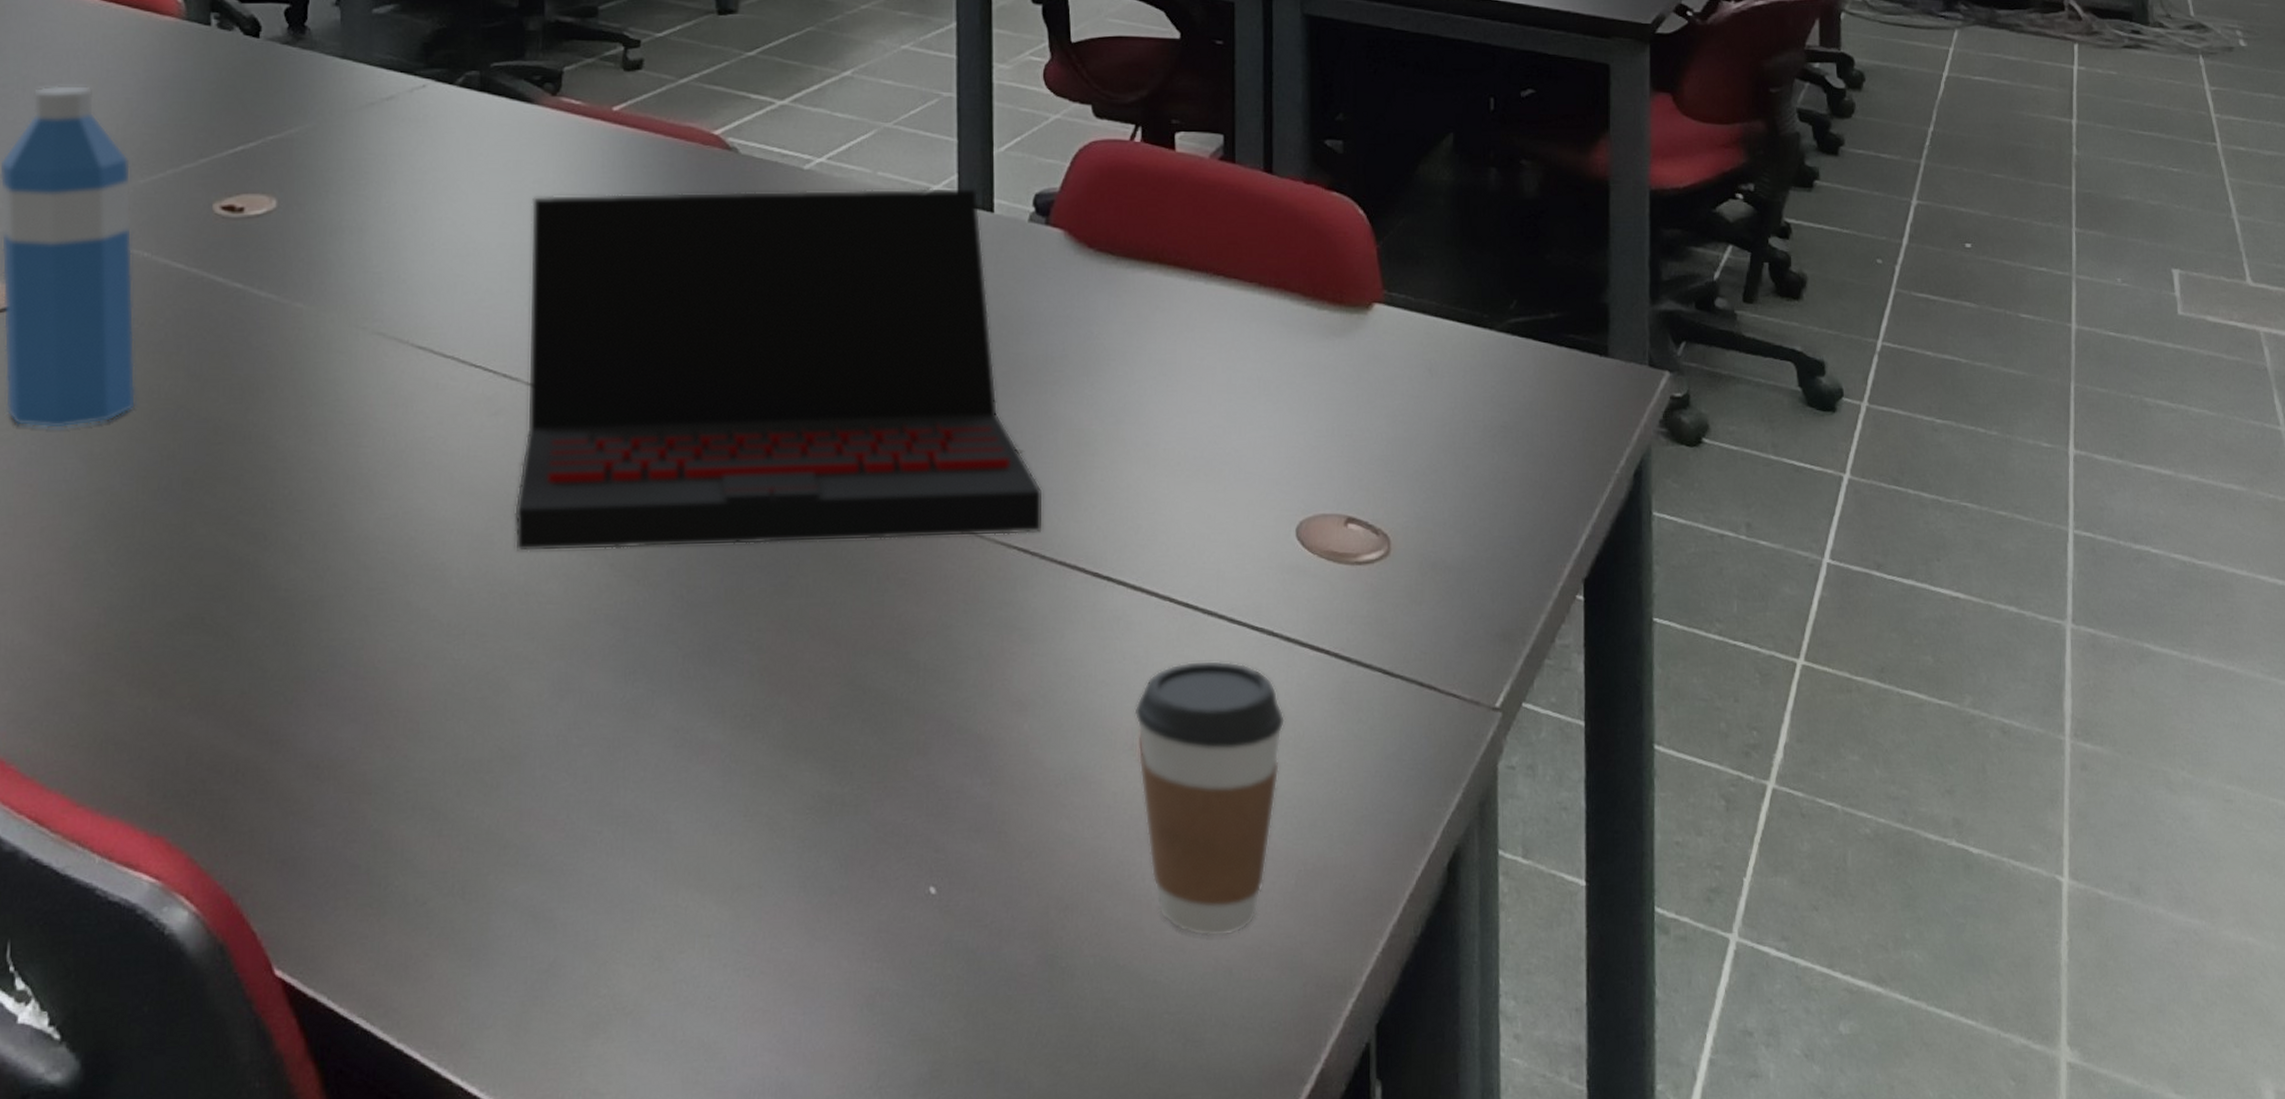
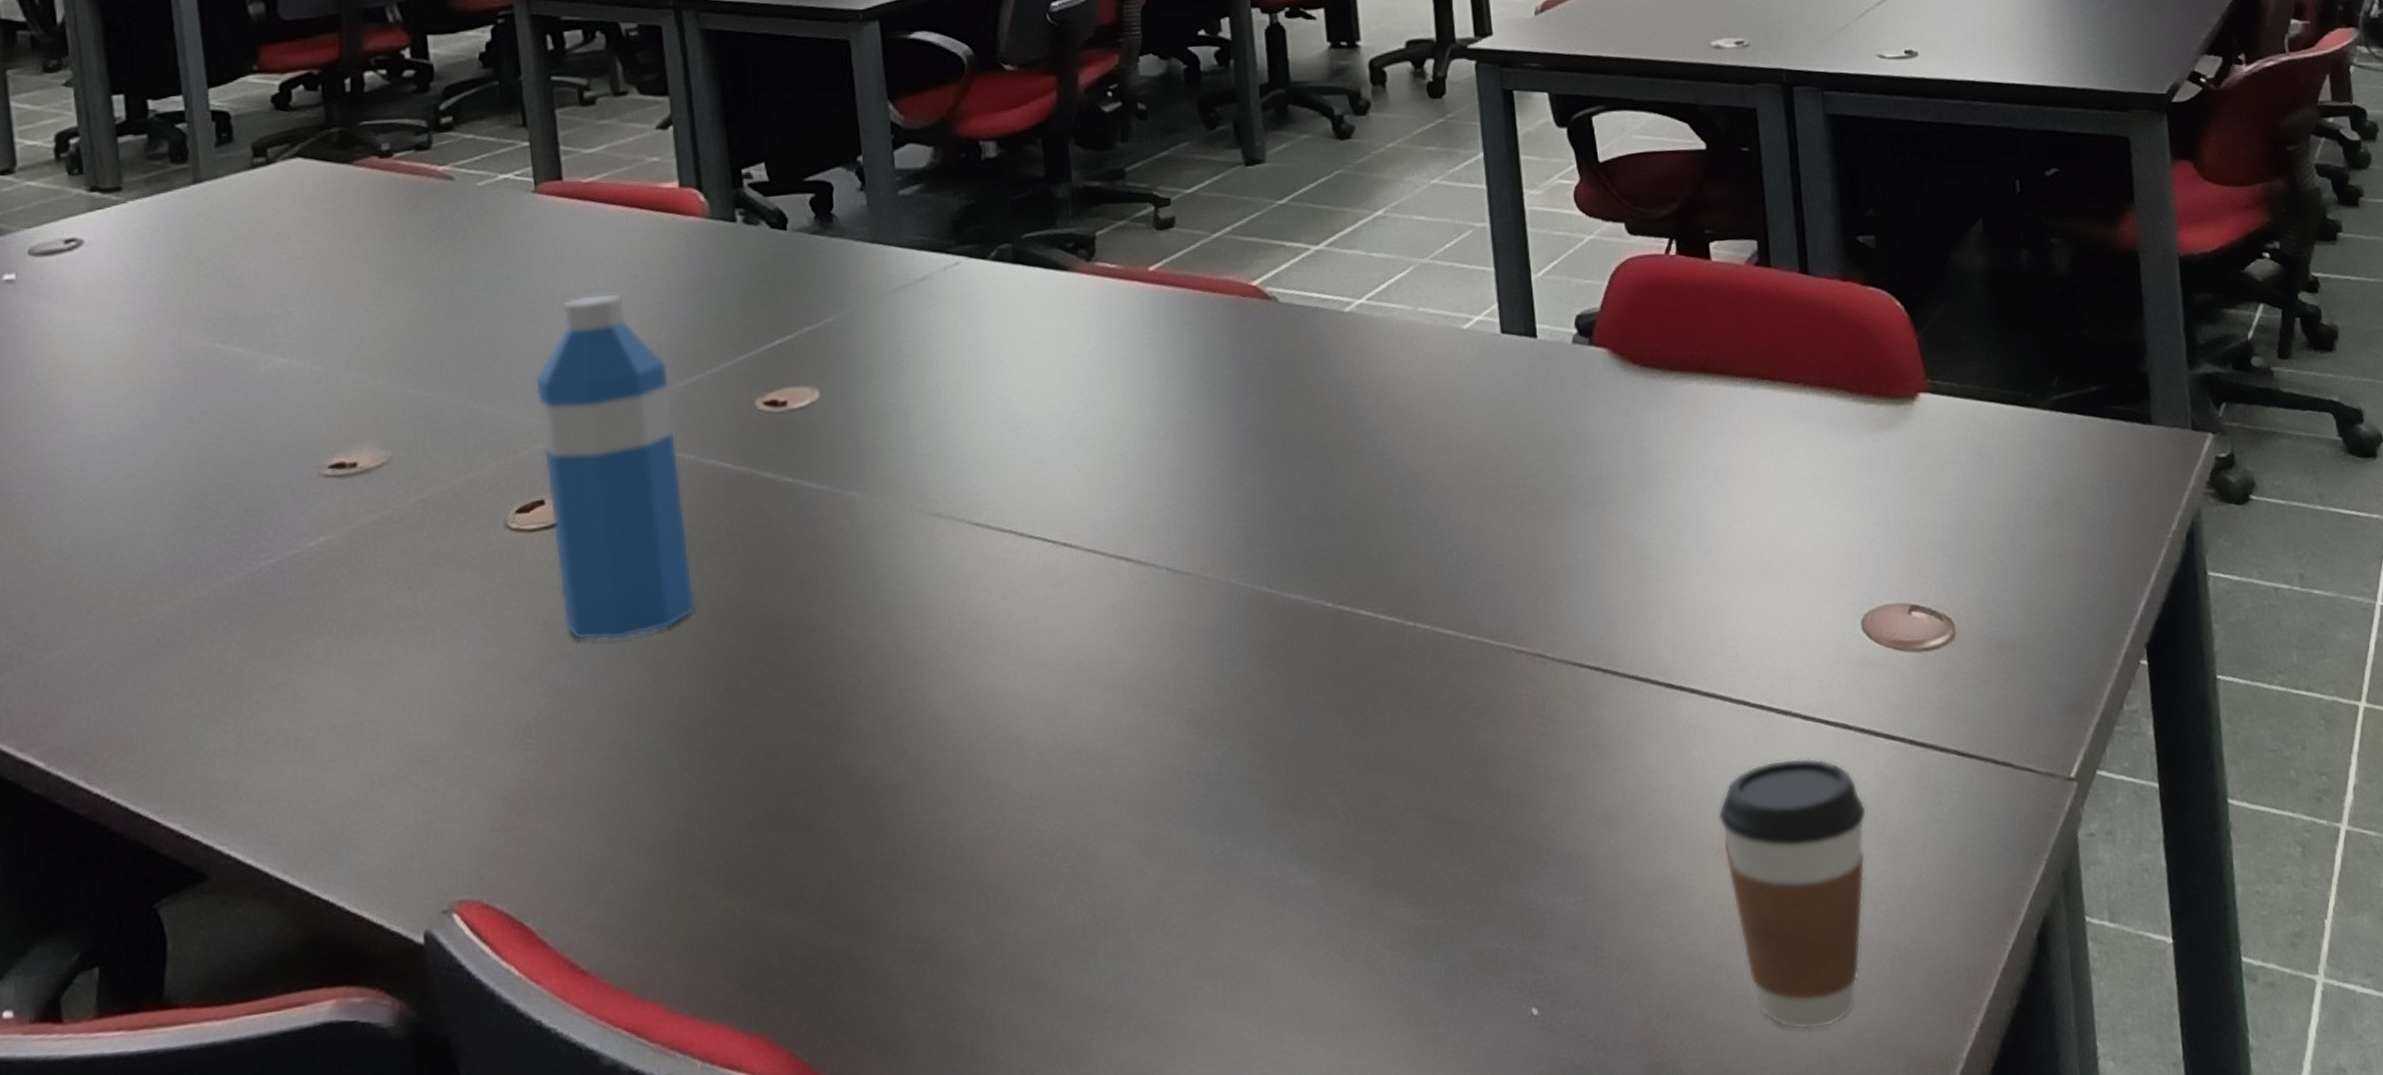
laptop: present [514,187,1044,552] -> none [1075,315,1613,719]

